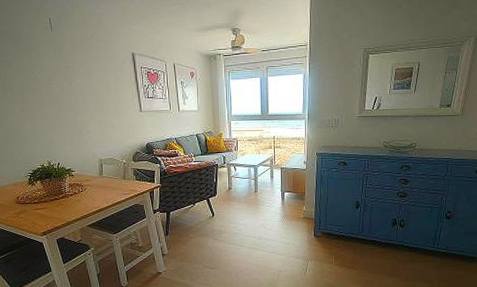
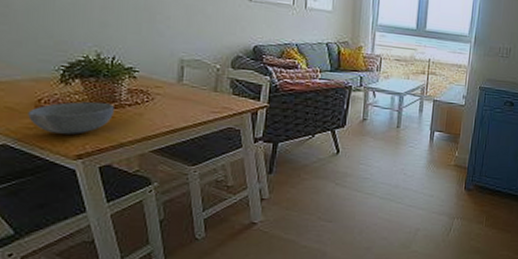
bowl: none [12,194,62,219] -> present [28,101,114,134]

